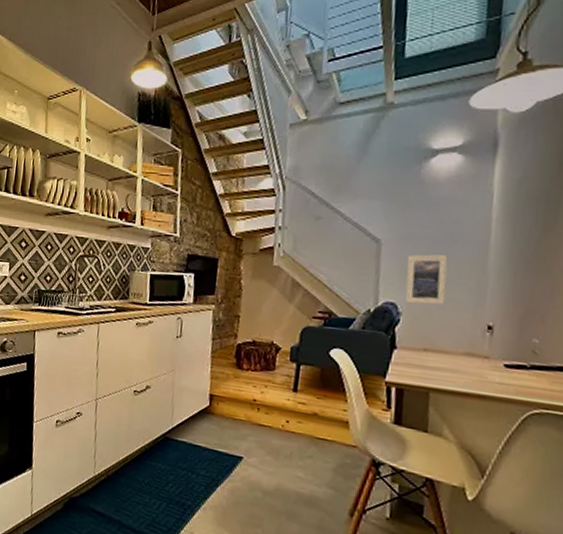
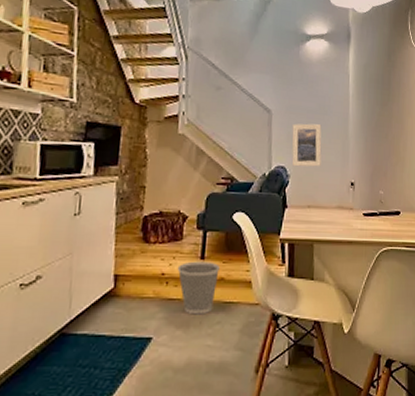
wastebasket: none [268,392,313,446] -> present [177,261,220,315]

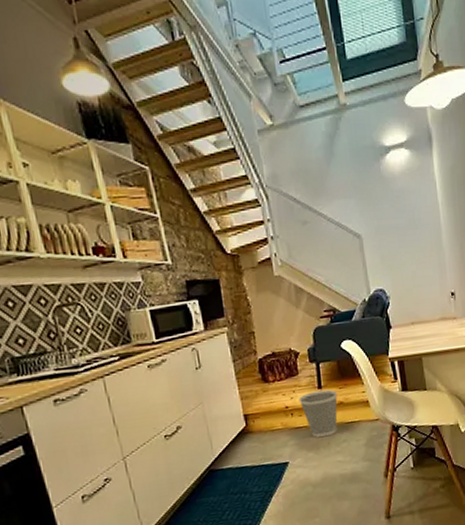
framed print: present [291,123,322,167] -> none [384,240,419,287]

